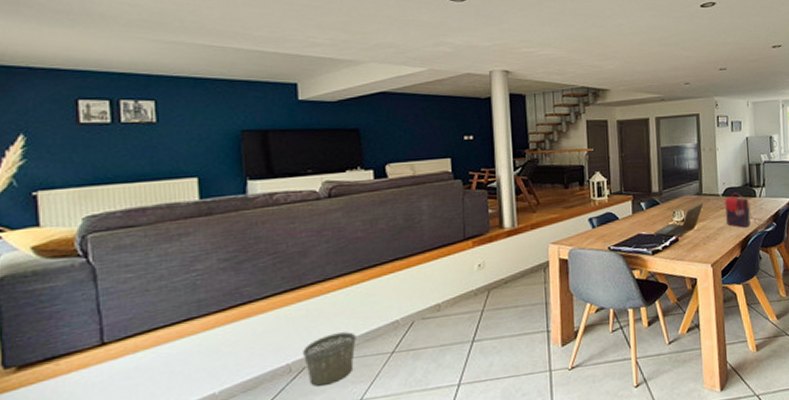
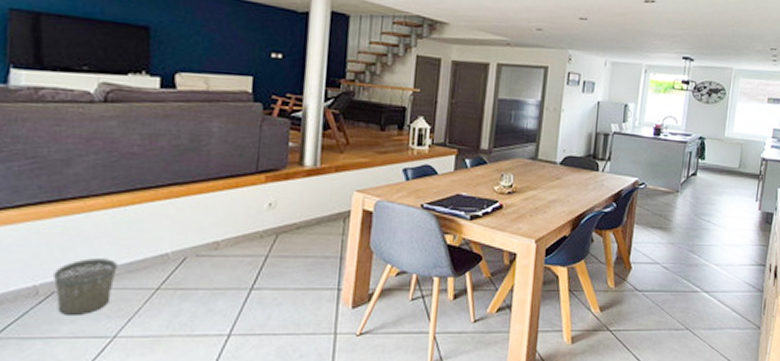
laptop: present [654,203,704,238] -> none [476,169,537,204]
handbag: present [724,192,768,228] -> none [560,162,607,204]

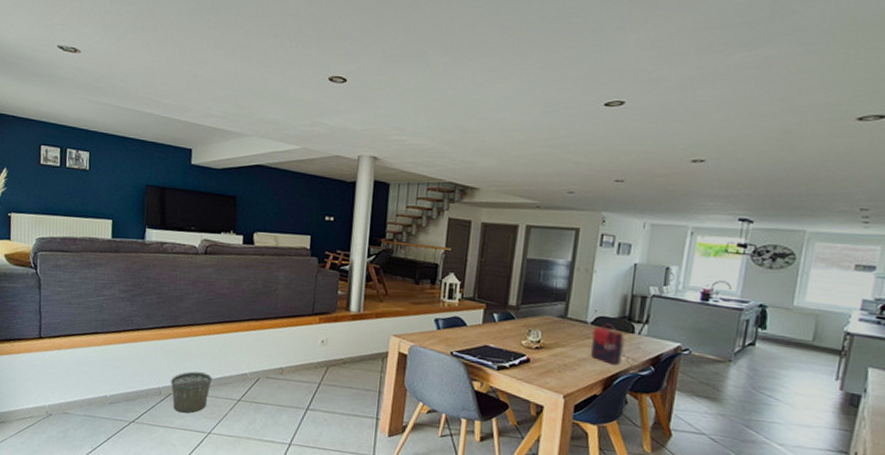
handbag: none [560,162,607,204] -> present [591,323,644,367]

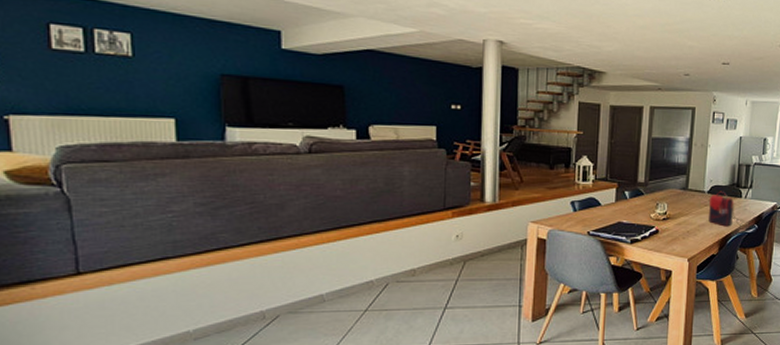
basket: present [170,371,212,413] -> none [276,287,331,335]

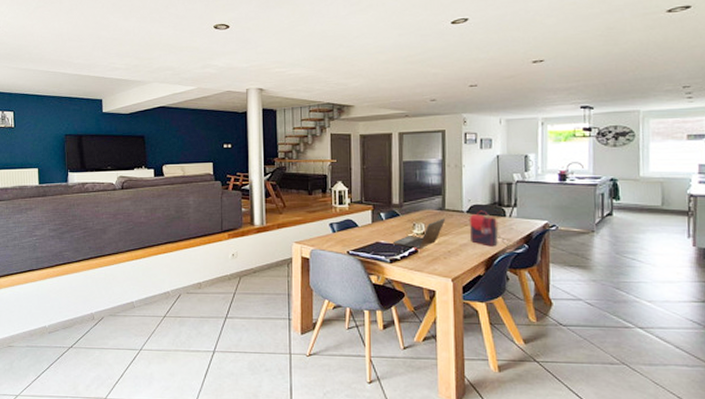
laptop: none [635,198,688,229] -> present [393,218,446,249]

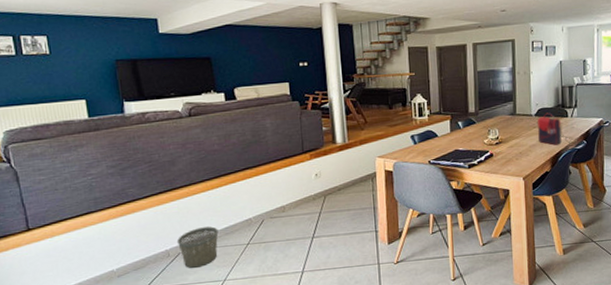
basket: none [101,295,139,334] -> present [176,226,219,268]
laptop: present [393,218,446,249] -> none [471,122,517,153]

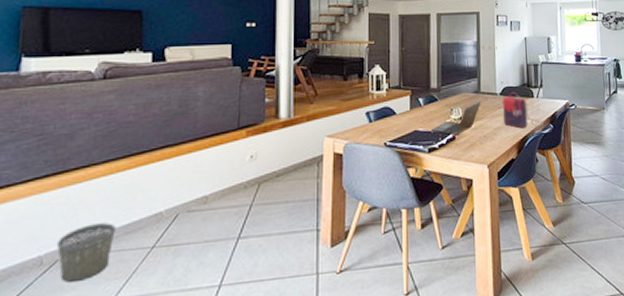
laptop: none [471,122,517,153] -> present [432,101,482,136]

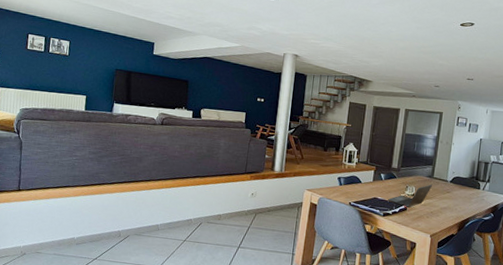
basket: present [56,223,116,282] -> none [128,217,164,252]
handbag: present [502,92,545,129] -> none [450,181,486,213]

